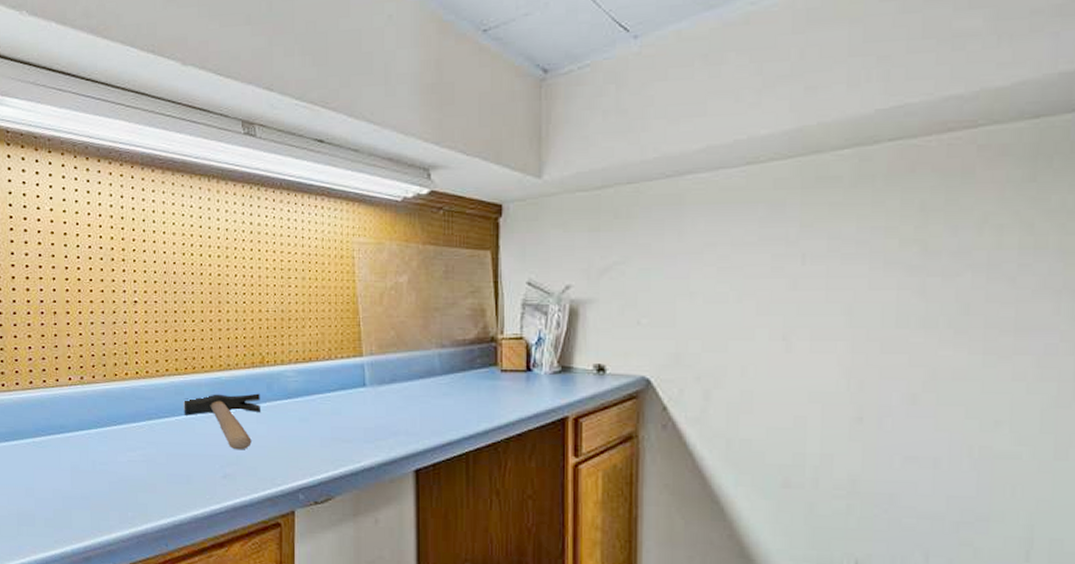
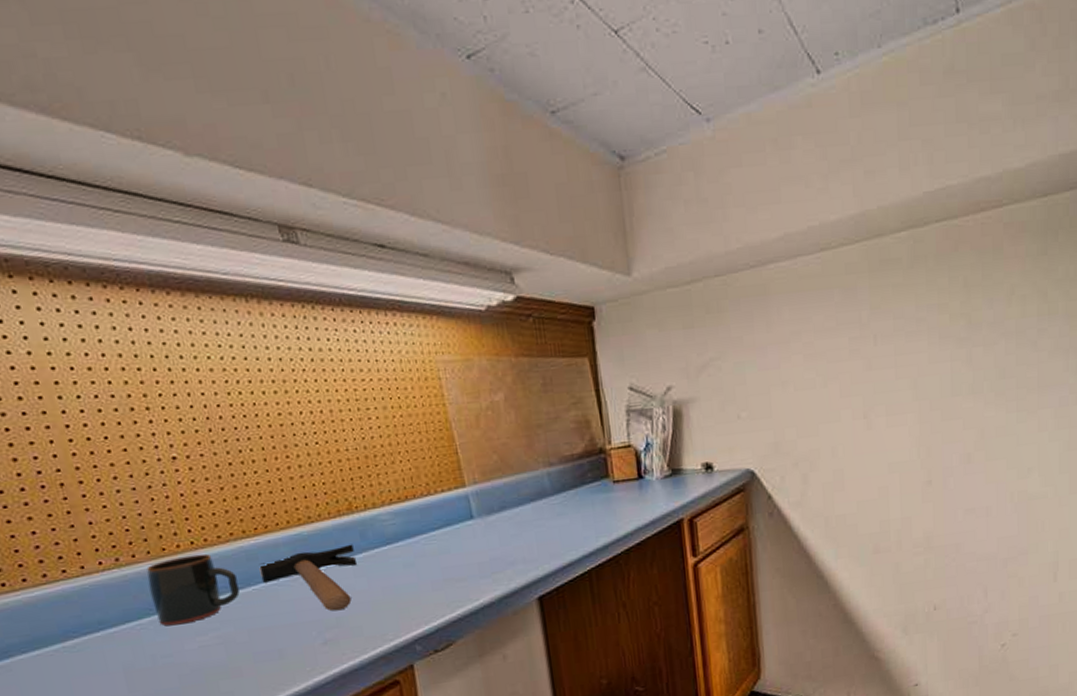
mug: none [100,383,165,439] -> present [146,553,240,626]

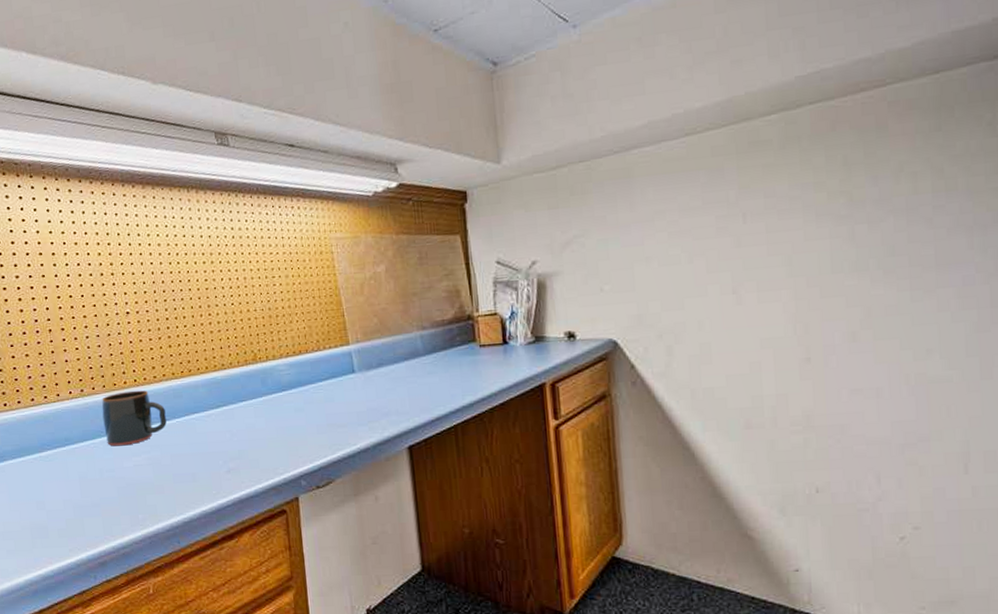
claw hammer: present [258,544,356,611] -> none [182,389,257,445]

